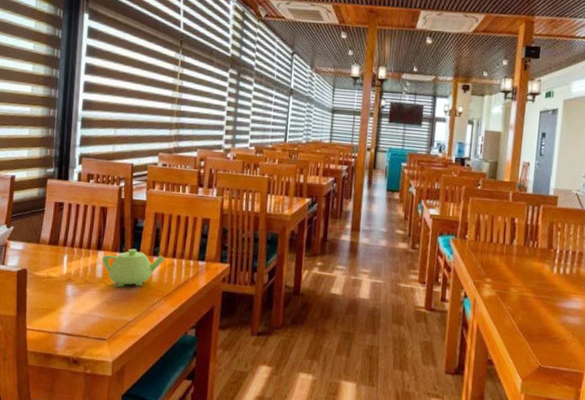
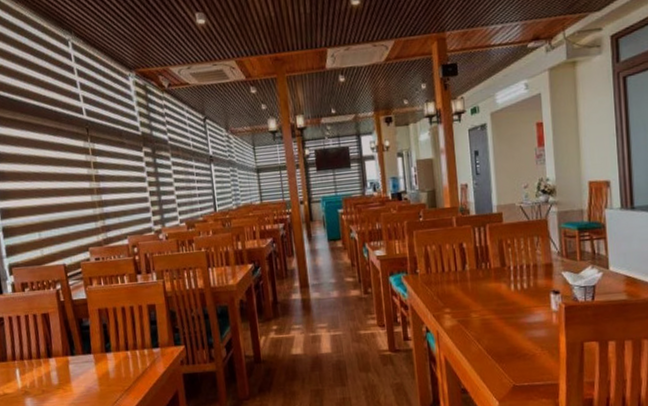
teapot: present [102,248,166,287] -> none [55,349,119,390]

